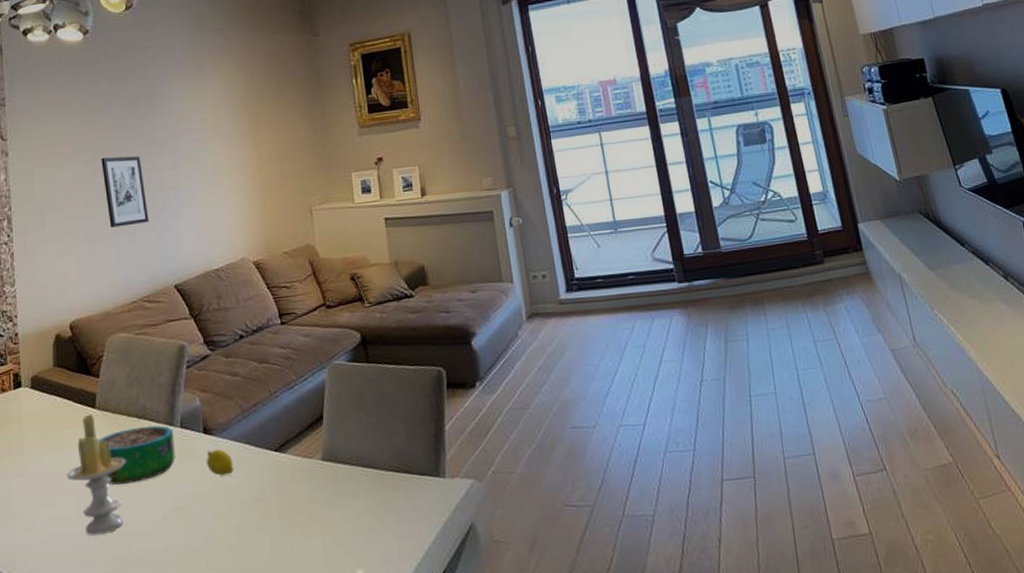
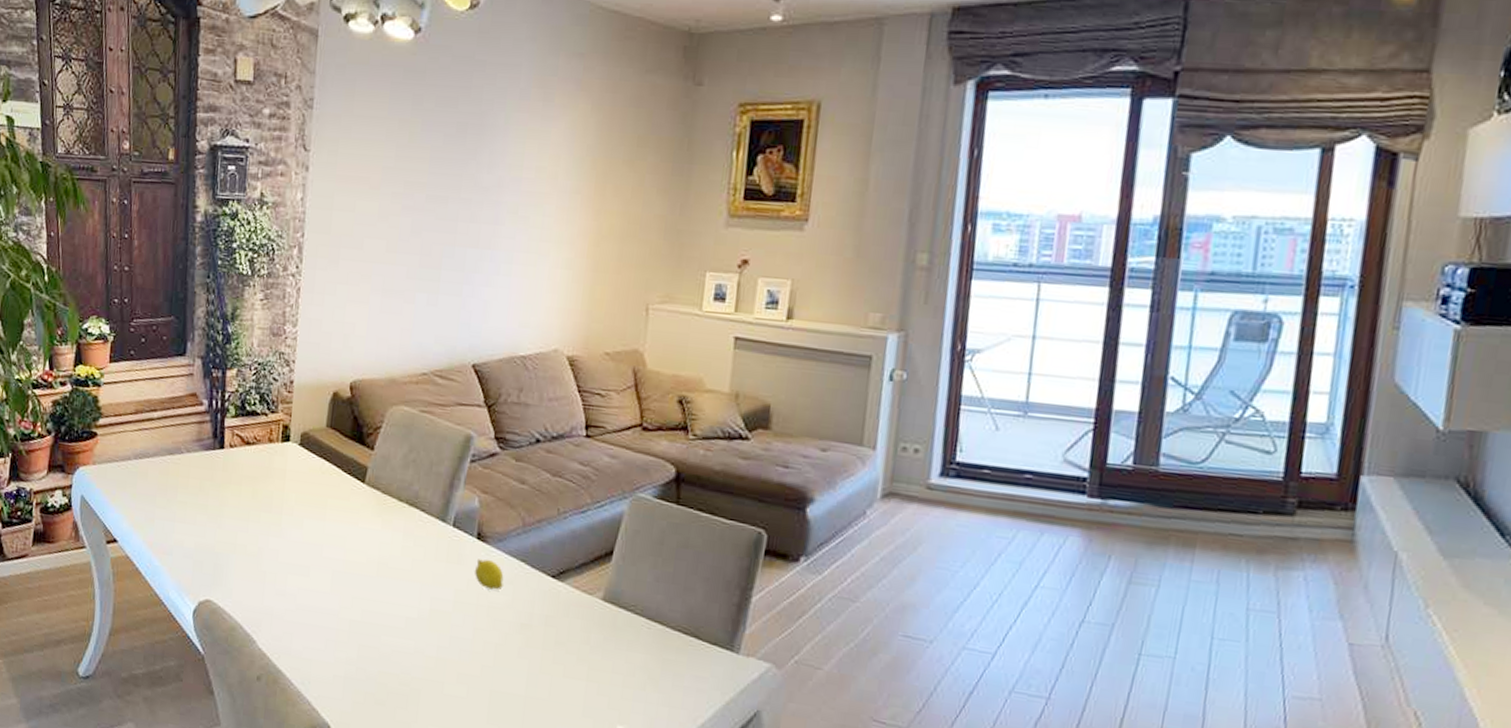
candle: present [65,414,127,535] -> none [323,488,390,618]
decorative bowl: present [98,425,175,485] -> none [362,513,445,574]
wall art: present [101,156,149,228] -> none [410,193,458,284]

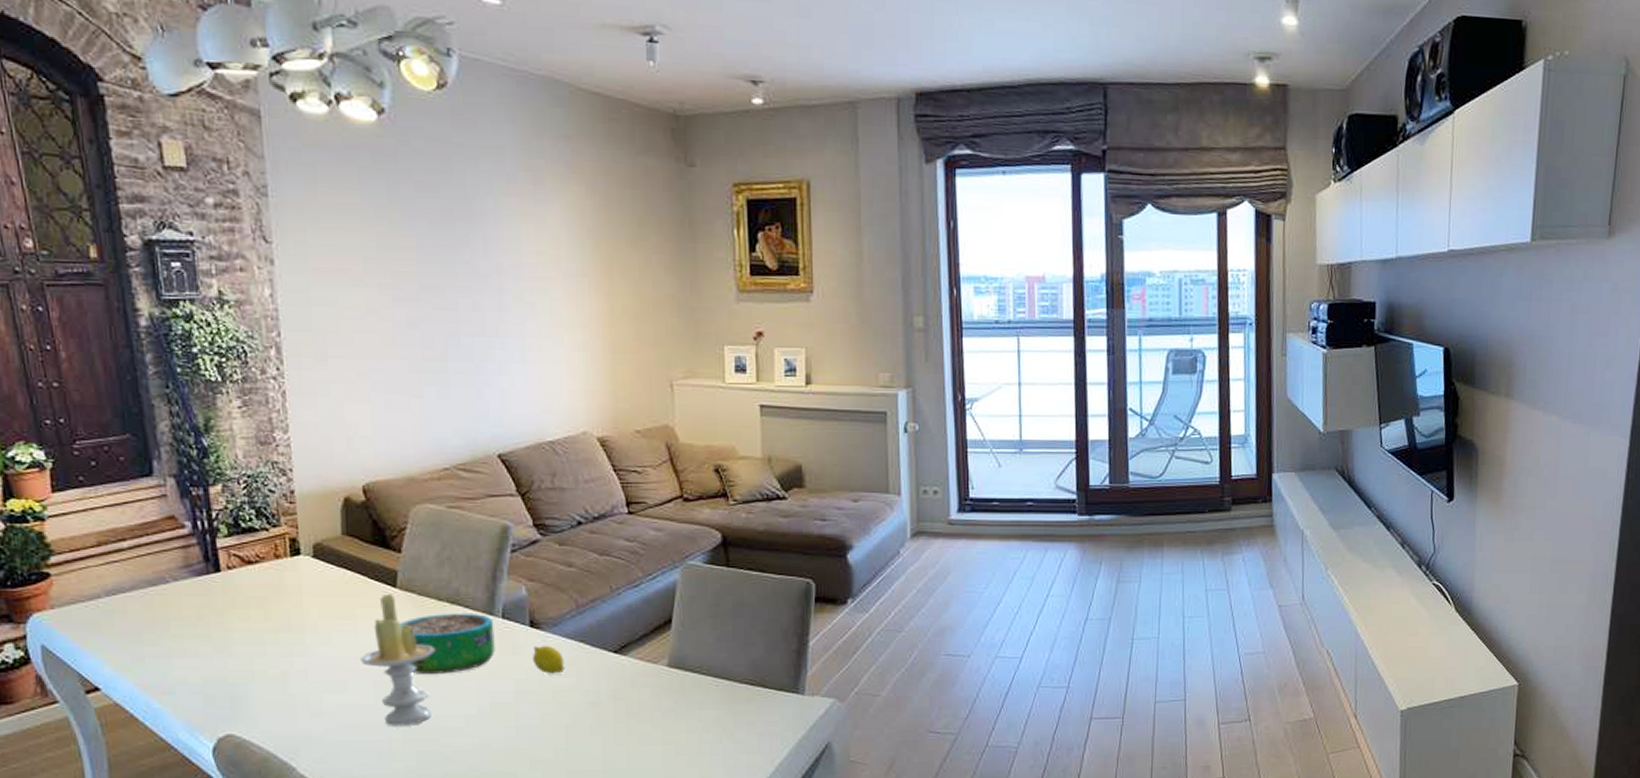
candle: none [323,488,390,618] -> present [359,593,436,726]
decorative bowl: none [362,513,445,574] -> present [399,613,495,674]

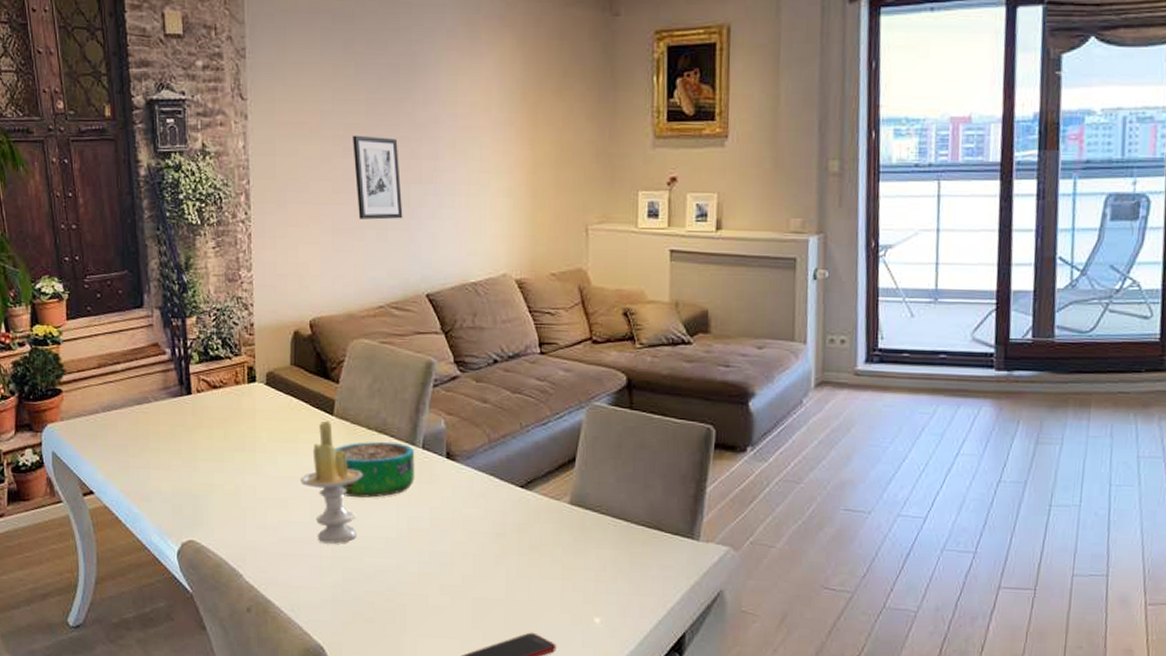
wall art: none [403,284,467,376] -> present [353,135,403,220]
fruit: present [532,645,565,674] -> none [446,476,475,505]

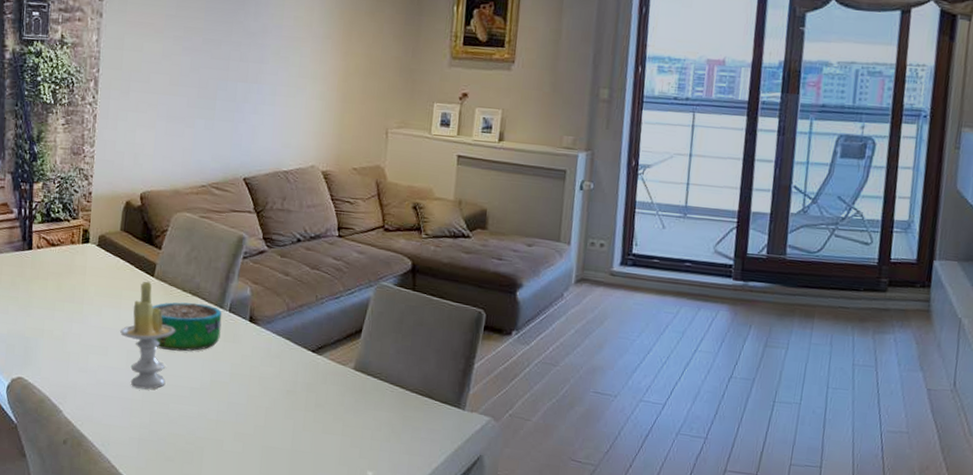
wall art: present [353,135,403,220] -> none [190,37,230,112]

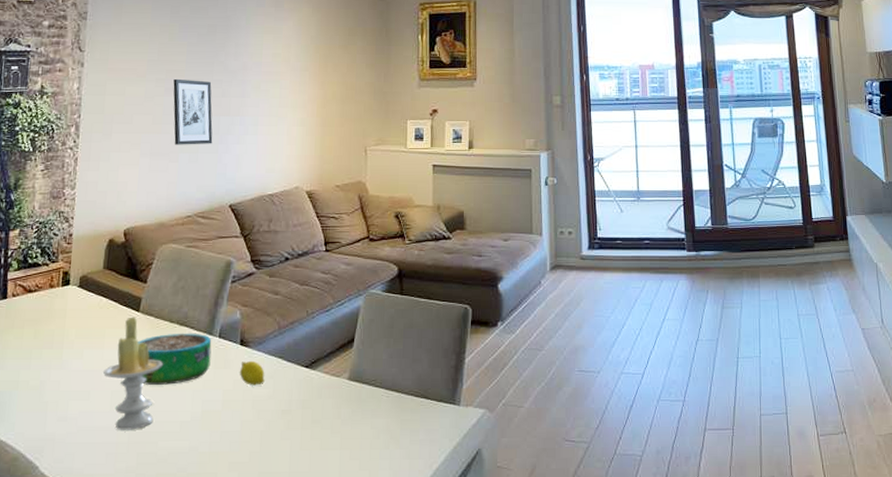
wall art: none [190,37,230,112] -> present [173,78,213,145]
fruit: none [247,338,272,364] -> present [239,360,265,386]

